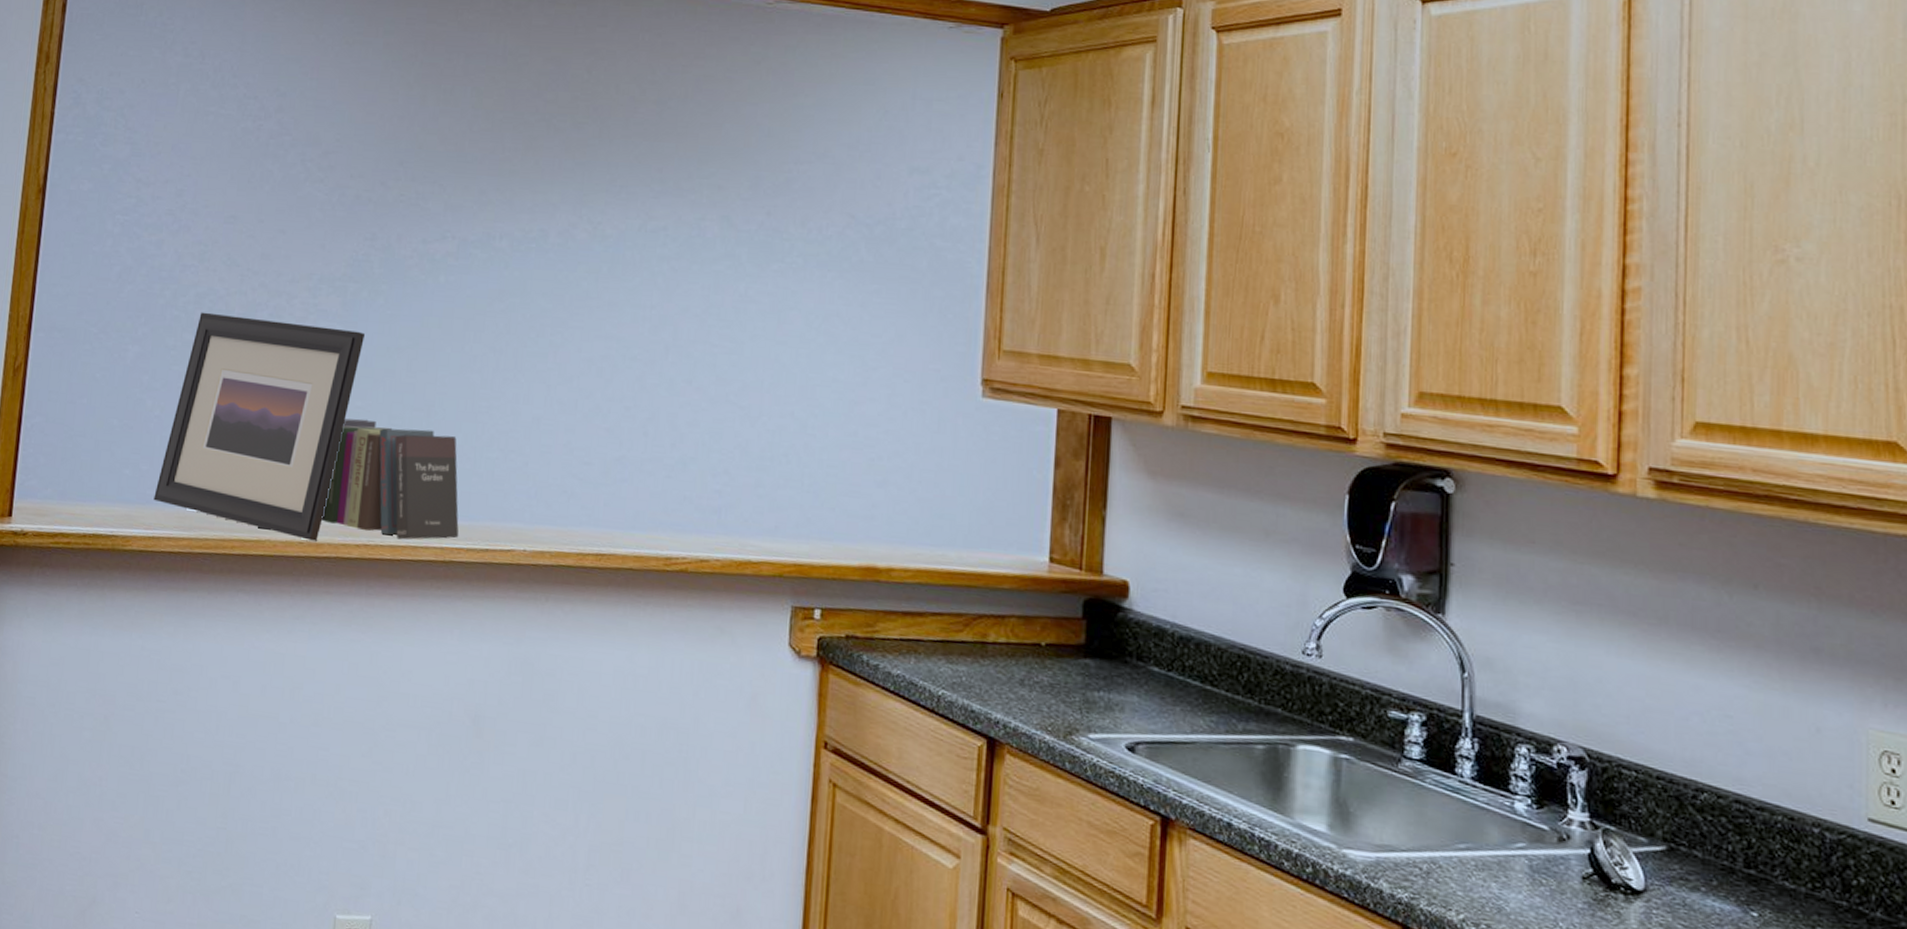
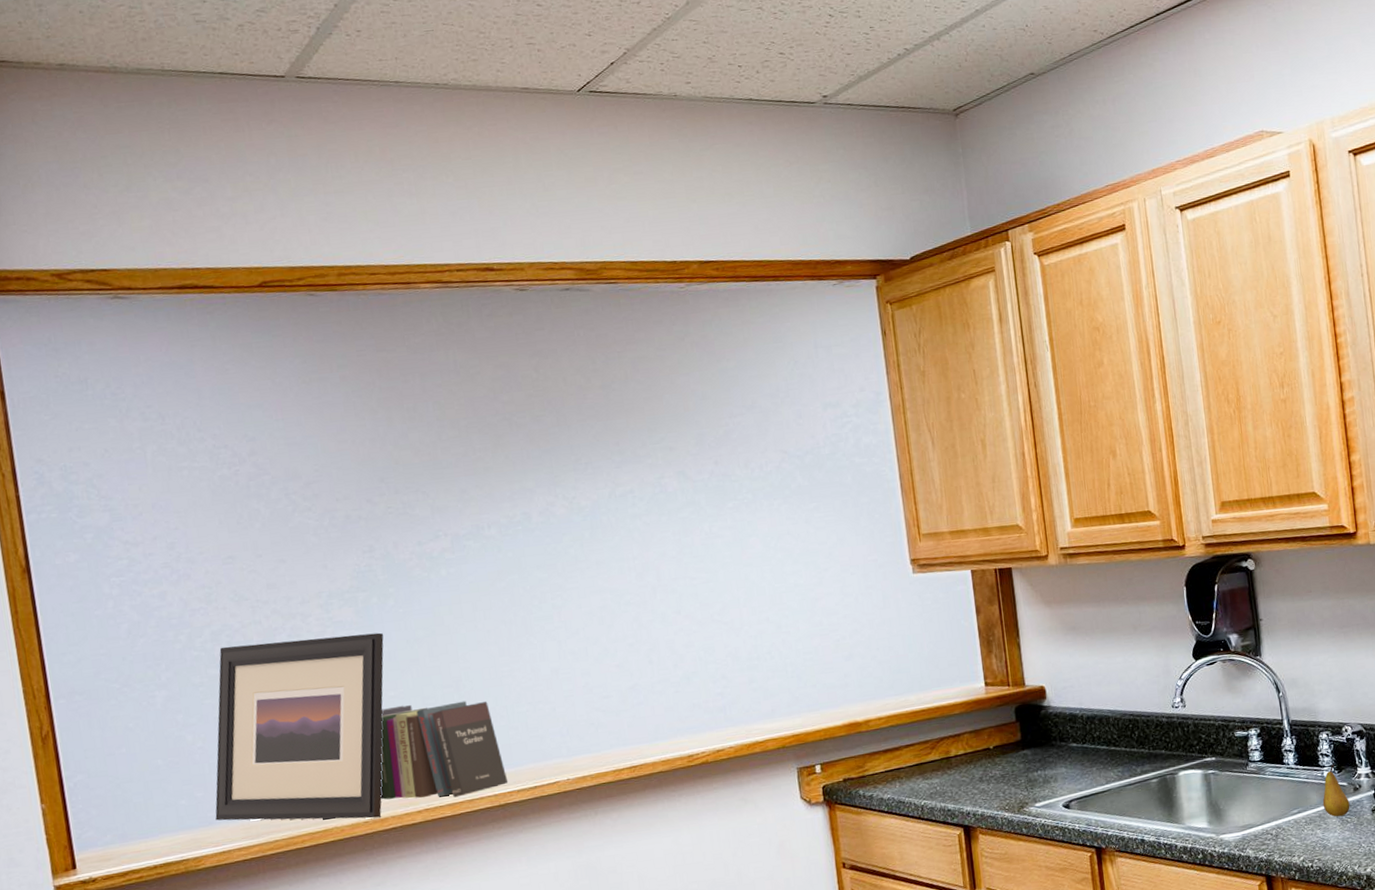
fruit: none [1506,794,1549,874] -> present [1322,764,1350,817]

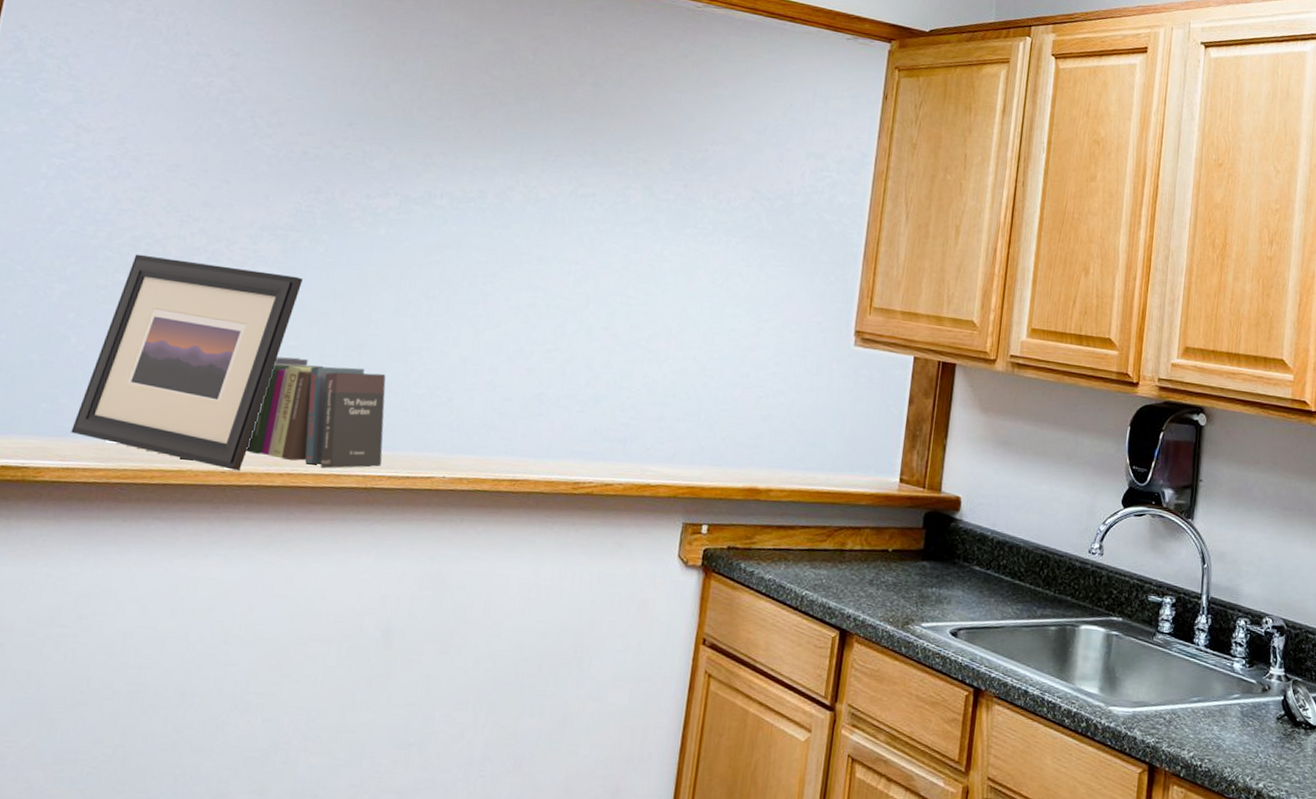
fruit: present [1322,764,1350,817] -> none [1225,656,1255,717]

